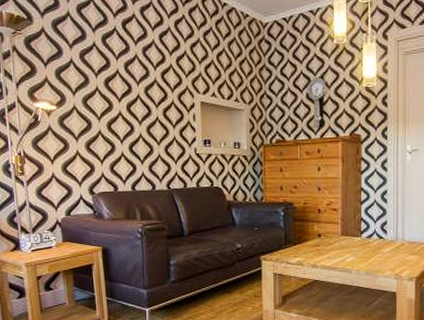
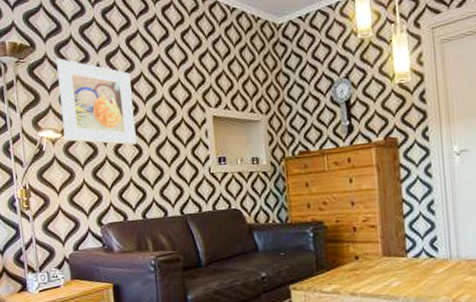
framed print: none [54,34,129,122] -> present [57,58,137,145]

